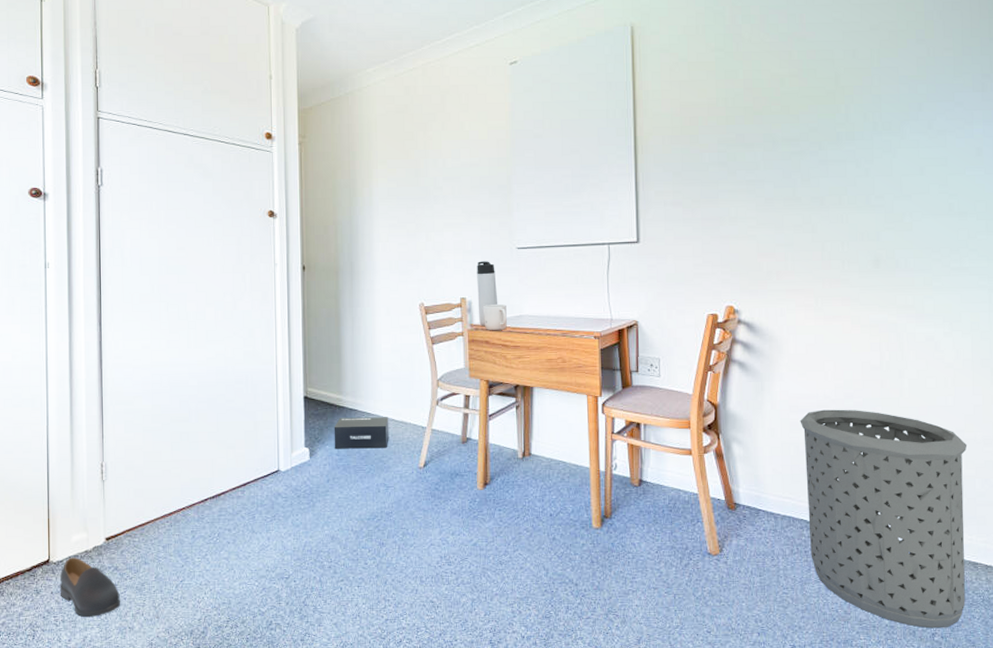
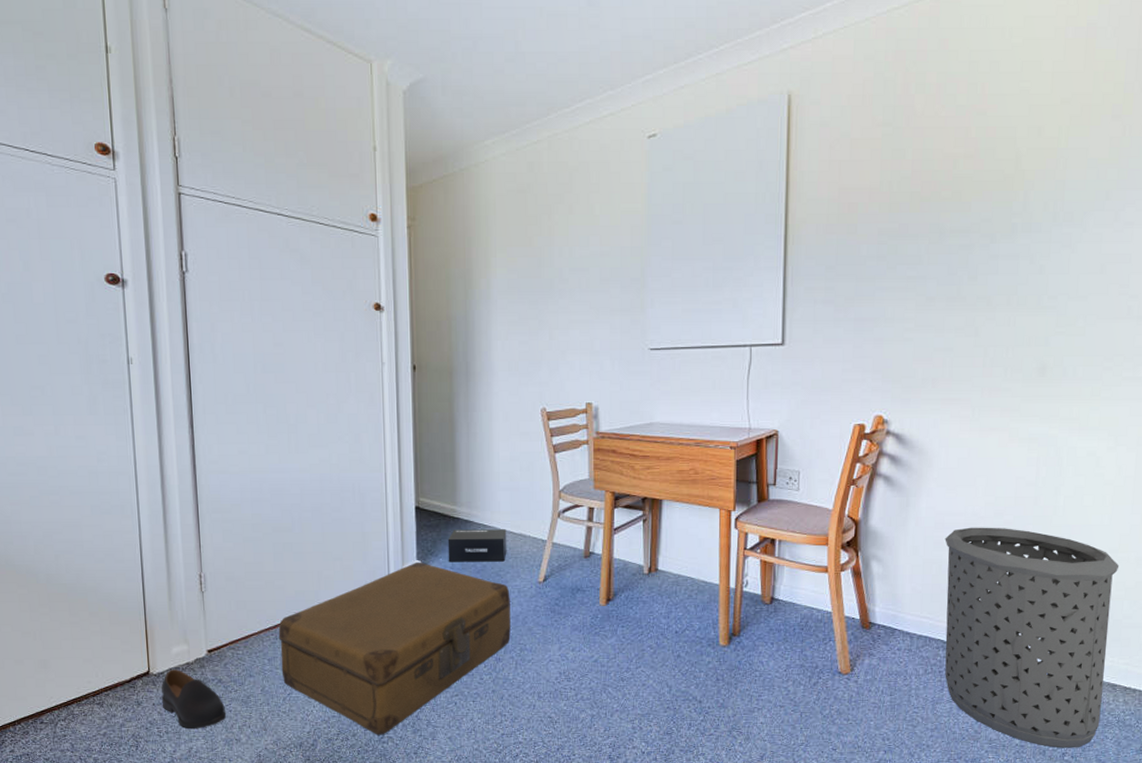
suitcase: none [173,449,393,622] -> present [278,561,511,735]
thermos bottle: present [477,261,498,327] -> none [605,363,627,435]
mug: present [482,304,507,330] -> none [610,411,636,438]

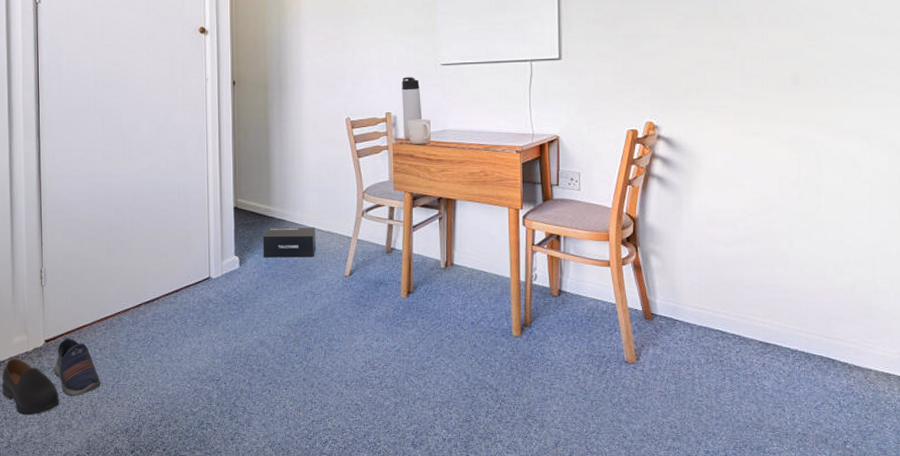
shoe: none [218,648,271,709] -> present [54,338,100,396]
suitcase: present [278,561,511,735] -> none [109,257,320,422]
thermos bottle: none [605,363,627,435] -> present [402,77,423,141]
mug: none [610,411,636,438] -> present [407,119,431,144]
laundry basket: present [945,527,1120,748] -> none [717,223,883,437]

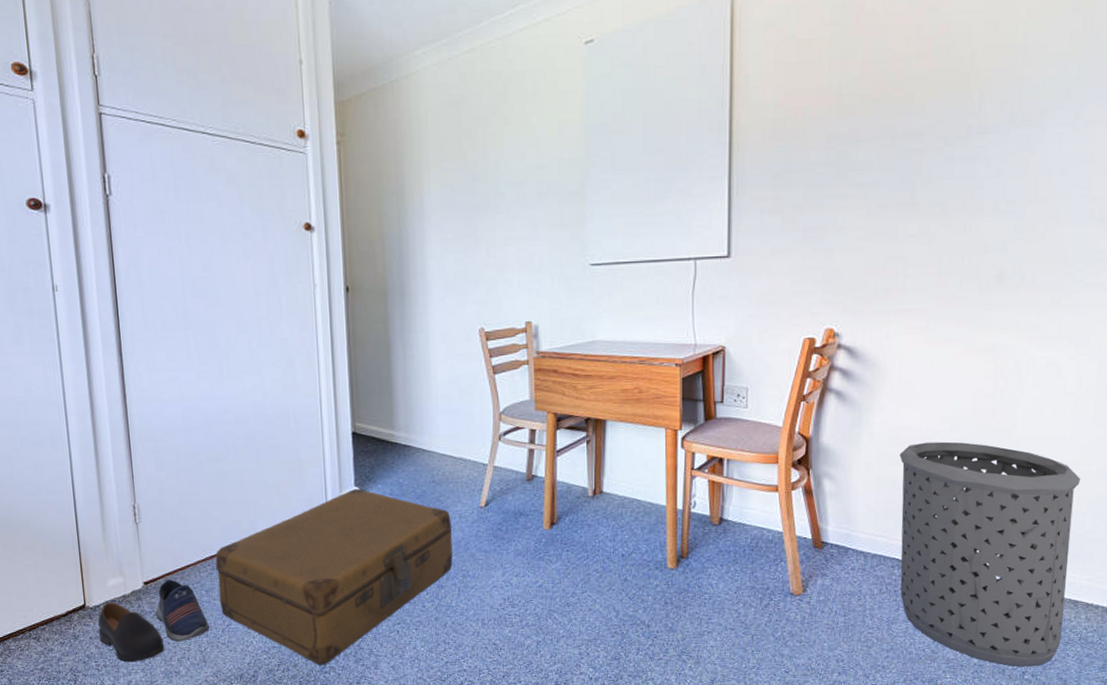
suitcase: none [109,257,320,422] -> present [215,488,453,665]
box: present [262,227,316,258] -> none [386,453,447,488]
thermos bottle: present [402,77,423,141] -> none [544,280,568,354]
mug: present [407,119,431,144] -> none [550,329,578,358]
laundry basket: none [717,223,883,437] -> present [899,441,1081,667]

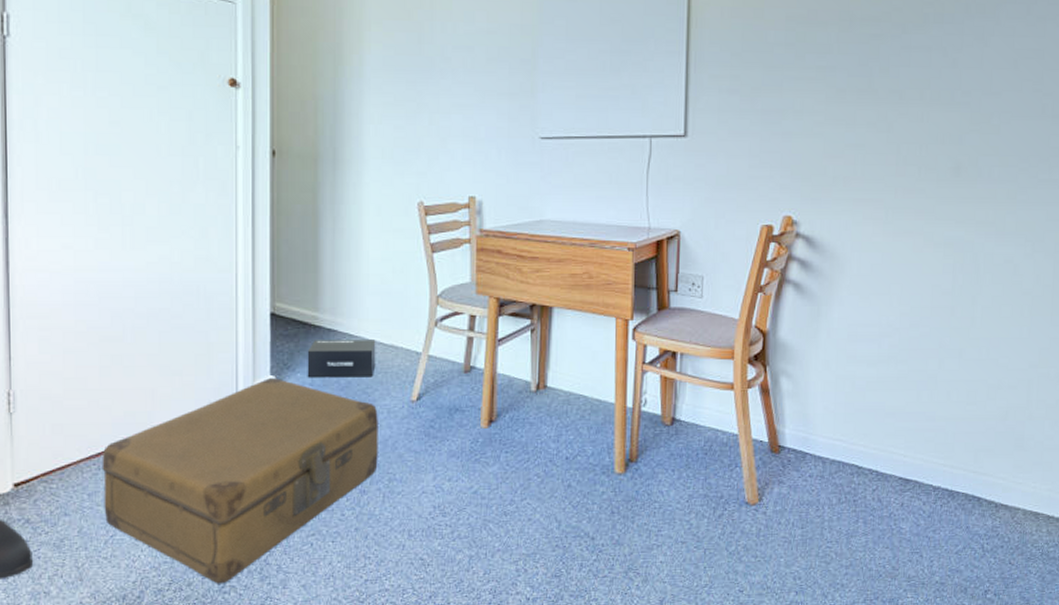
shoe: present [156,579,209,642] -> none [26,481,89,556]
box: none [386,453,447,488] -> present [307,340,376,378]
laundry basket: present [899,441,1081,667] -> none [858,339,1040,585]

